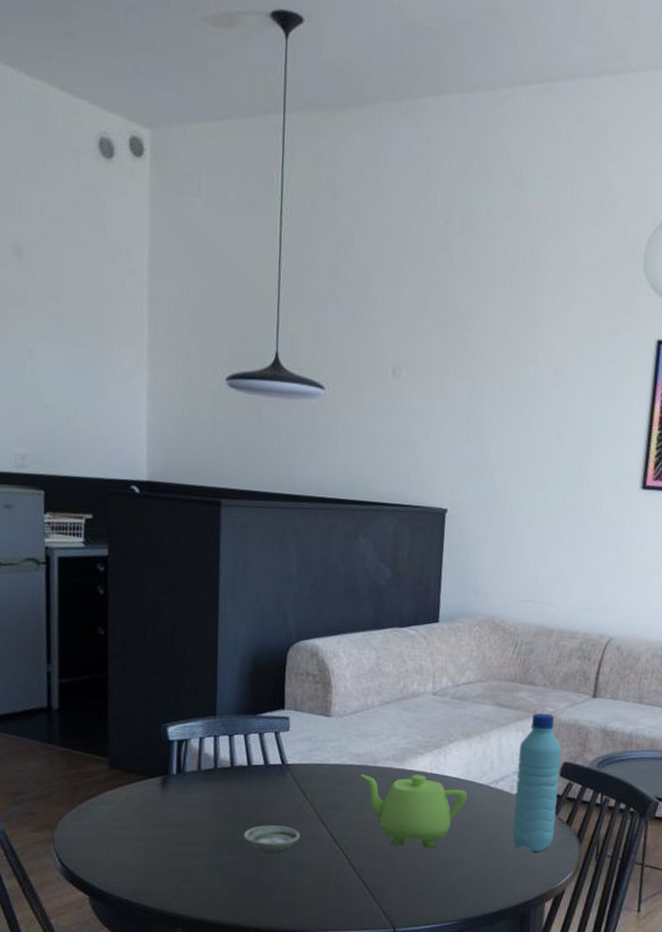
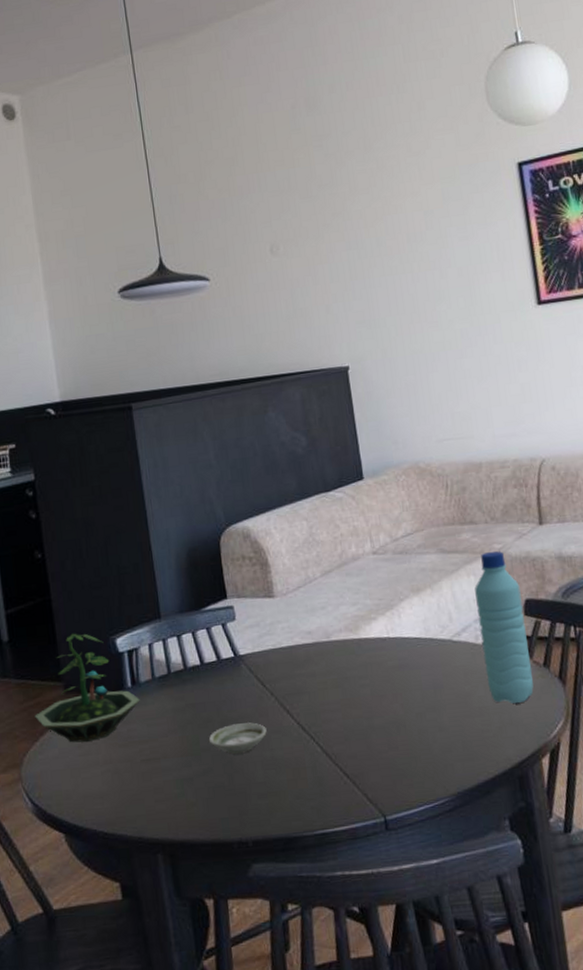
terrarium: none [75,713,183,817] -> present [35,633,140,743]
teapot: present [360,774,468,848] -> none [316,641,432,723]

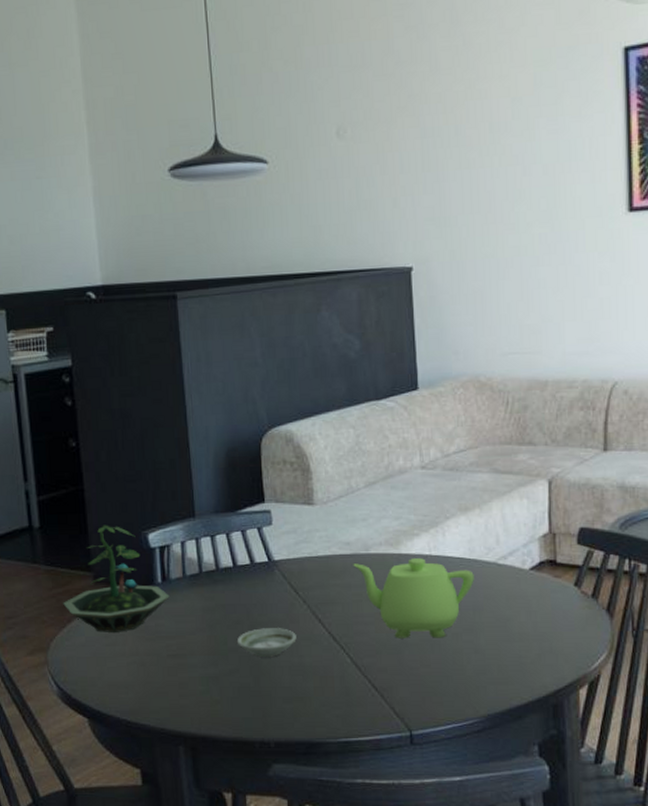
teapot: none [316,641,432,723] -> present [353,558,474,639]
water bottle: present [475,551,534,704] -> none [527,475,580,633]

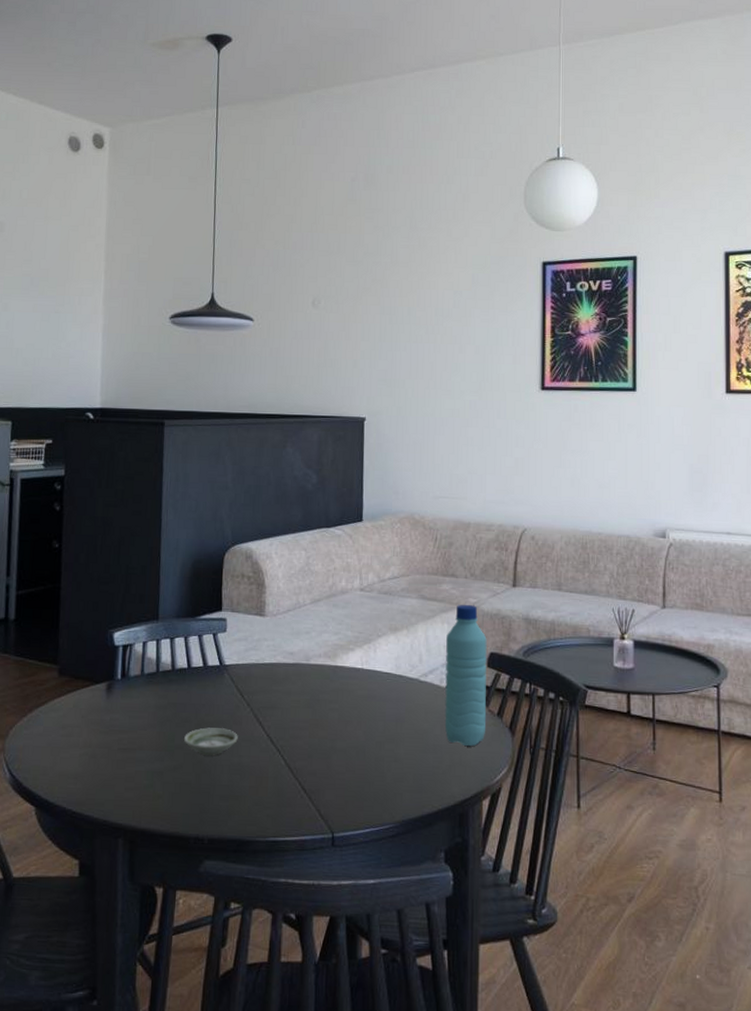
terrarium: present [63,525,170,632] -> none [27,621,127,724]
teapot: present [353,558,474,639] -> none [294,671,399,746]
water bottle: none [527,475,580,633] -> present [444,604,487,747]

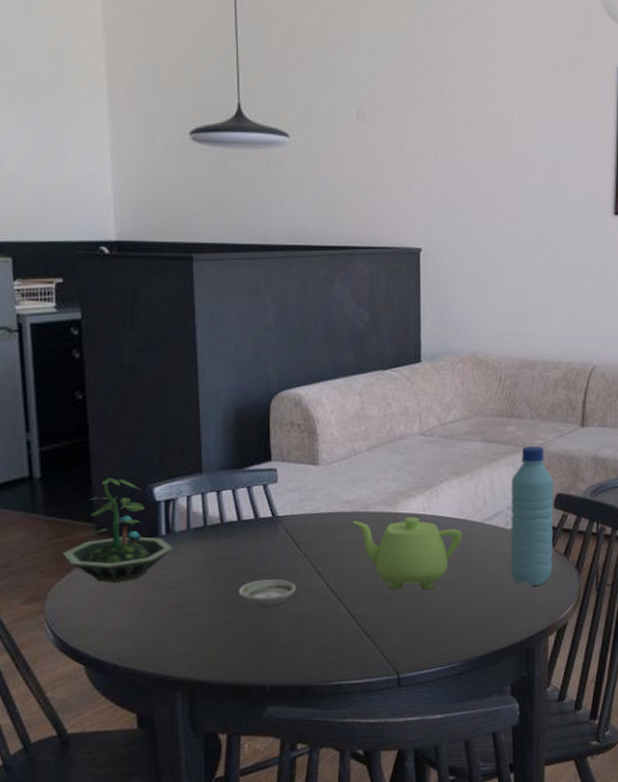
terrarium: none [27,621,127,724] -> present [63,477,173,582]
teapot: none [294,671,399,746] -> present [353,517,463,590]

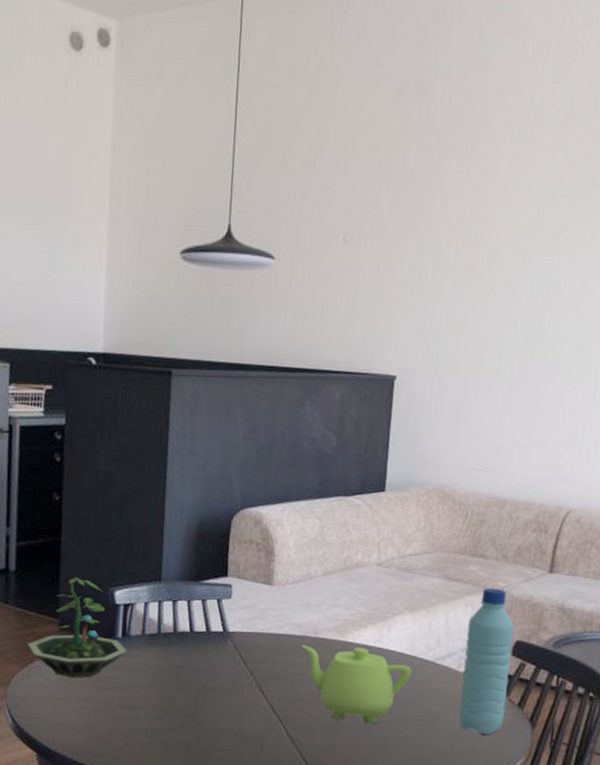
saucer: present [238,579,296,606] -> none [183,692,240,720]

